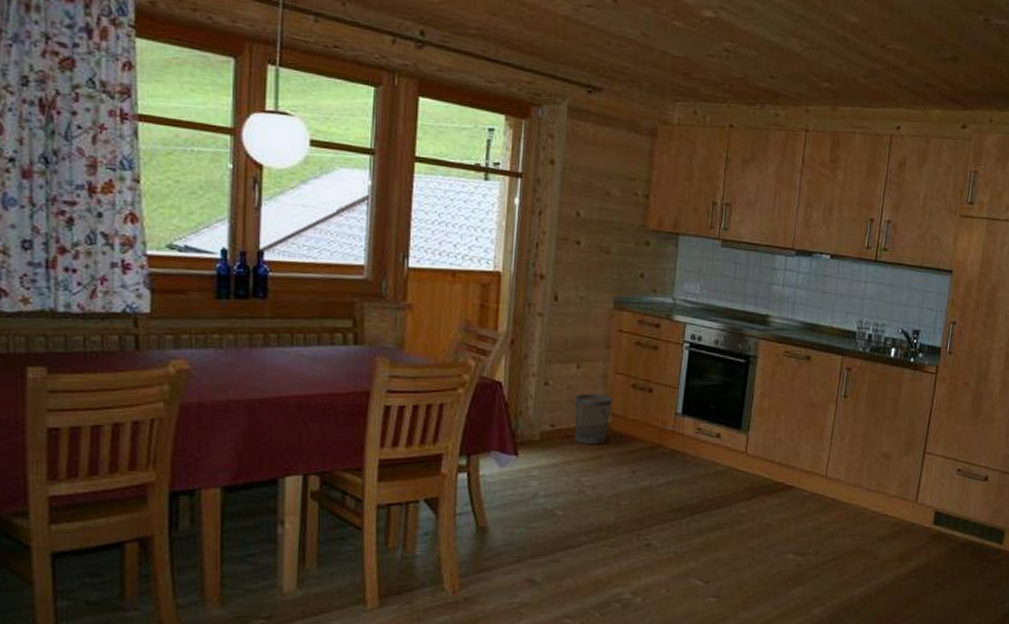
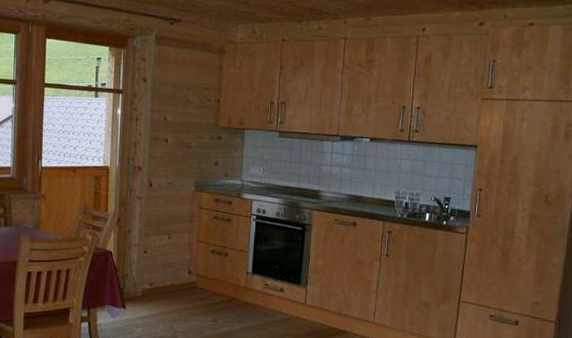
wastebasket: present [574,394,613,445] -> none [167,259,197,299]

